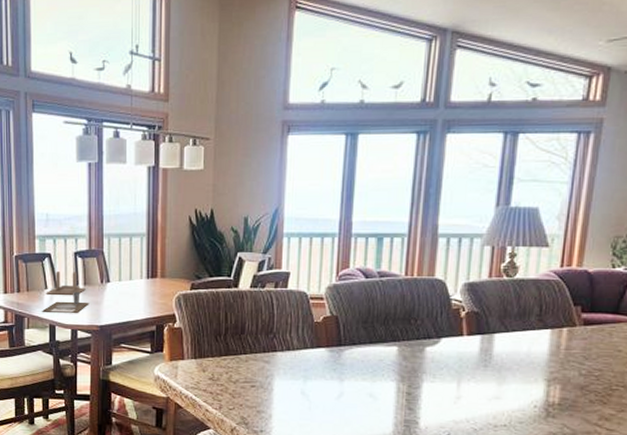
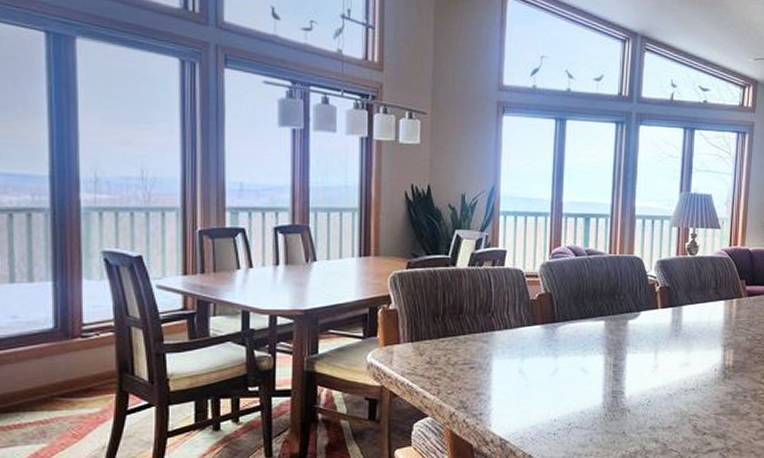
place setting: present [42,291,89,313] -> none [233,271,292,296]
napkin holder: present [46,272,86,295] -> none [238,249,287,276]

